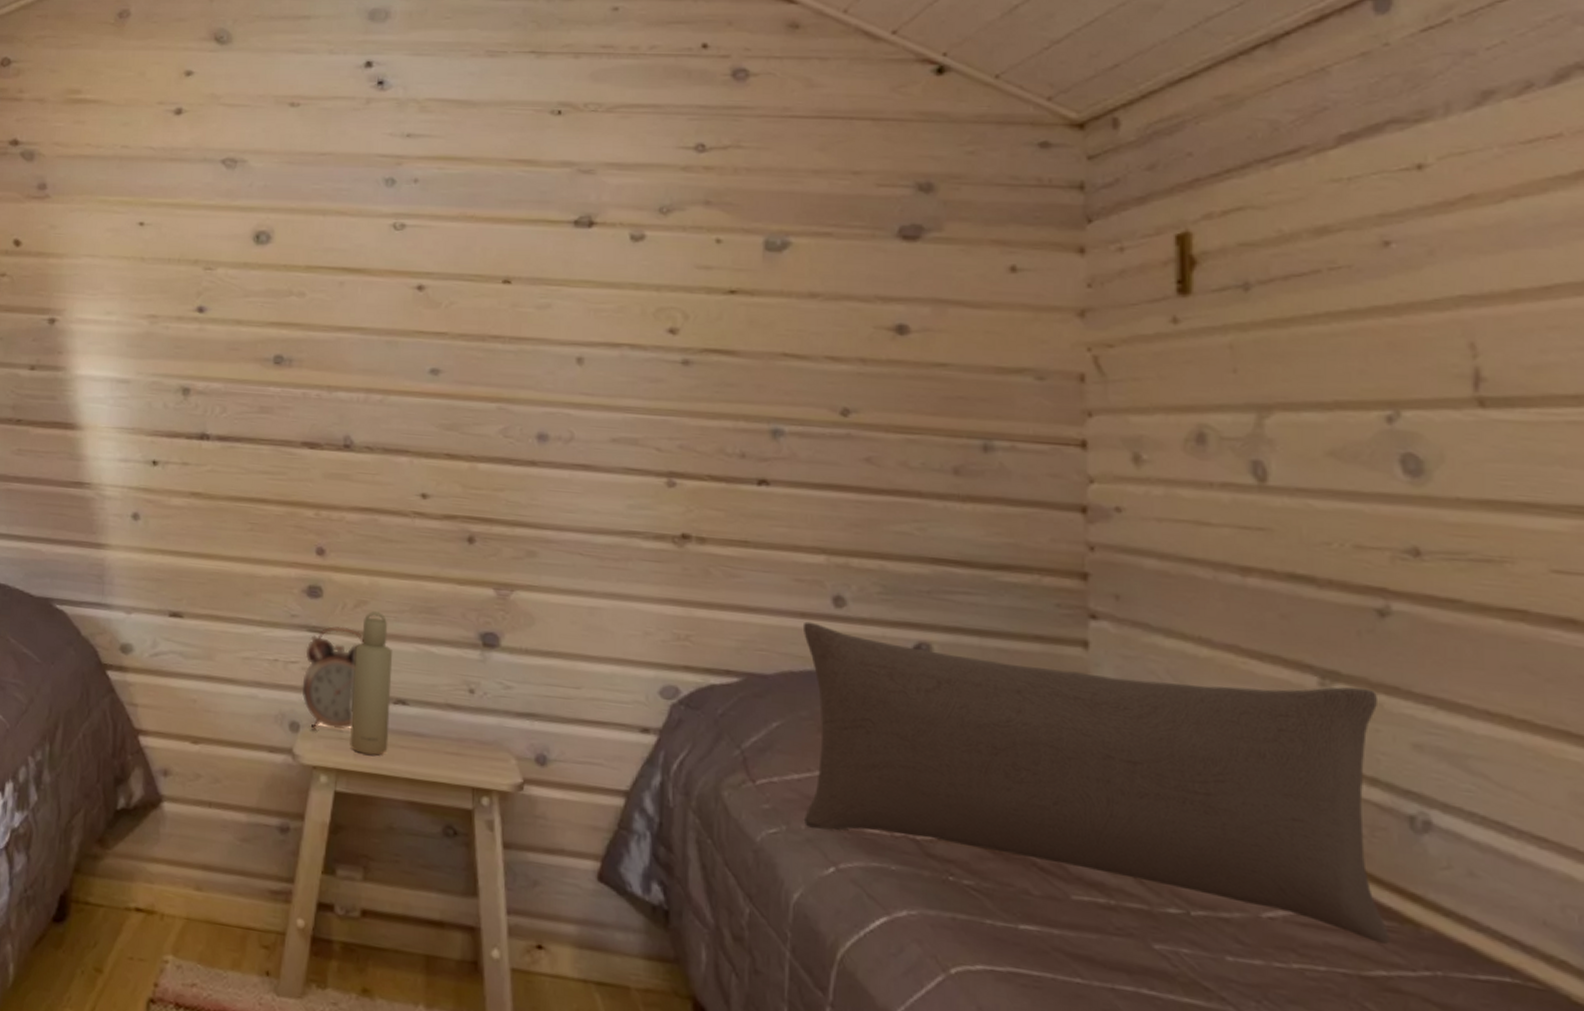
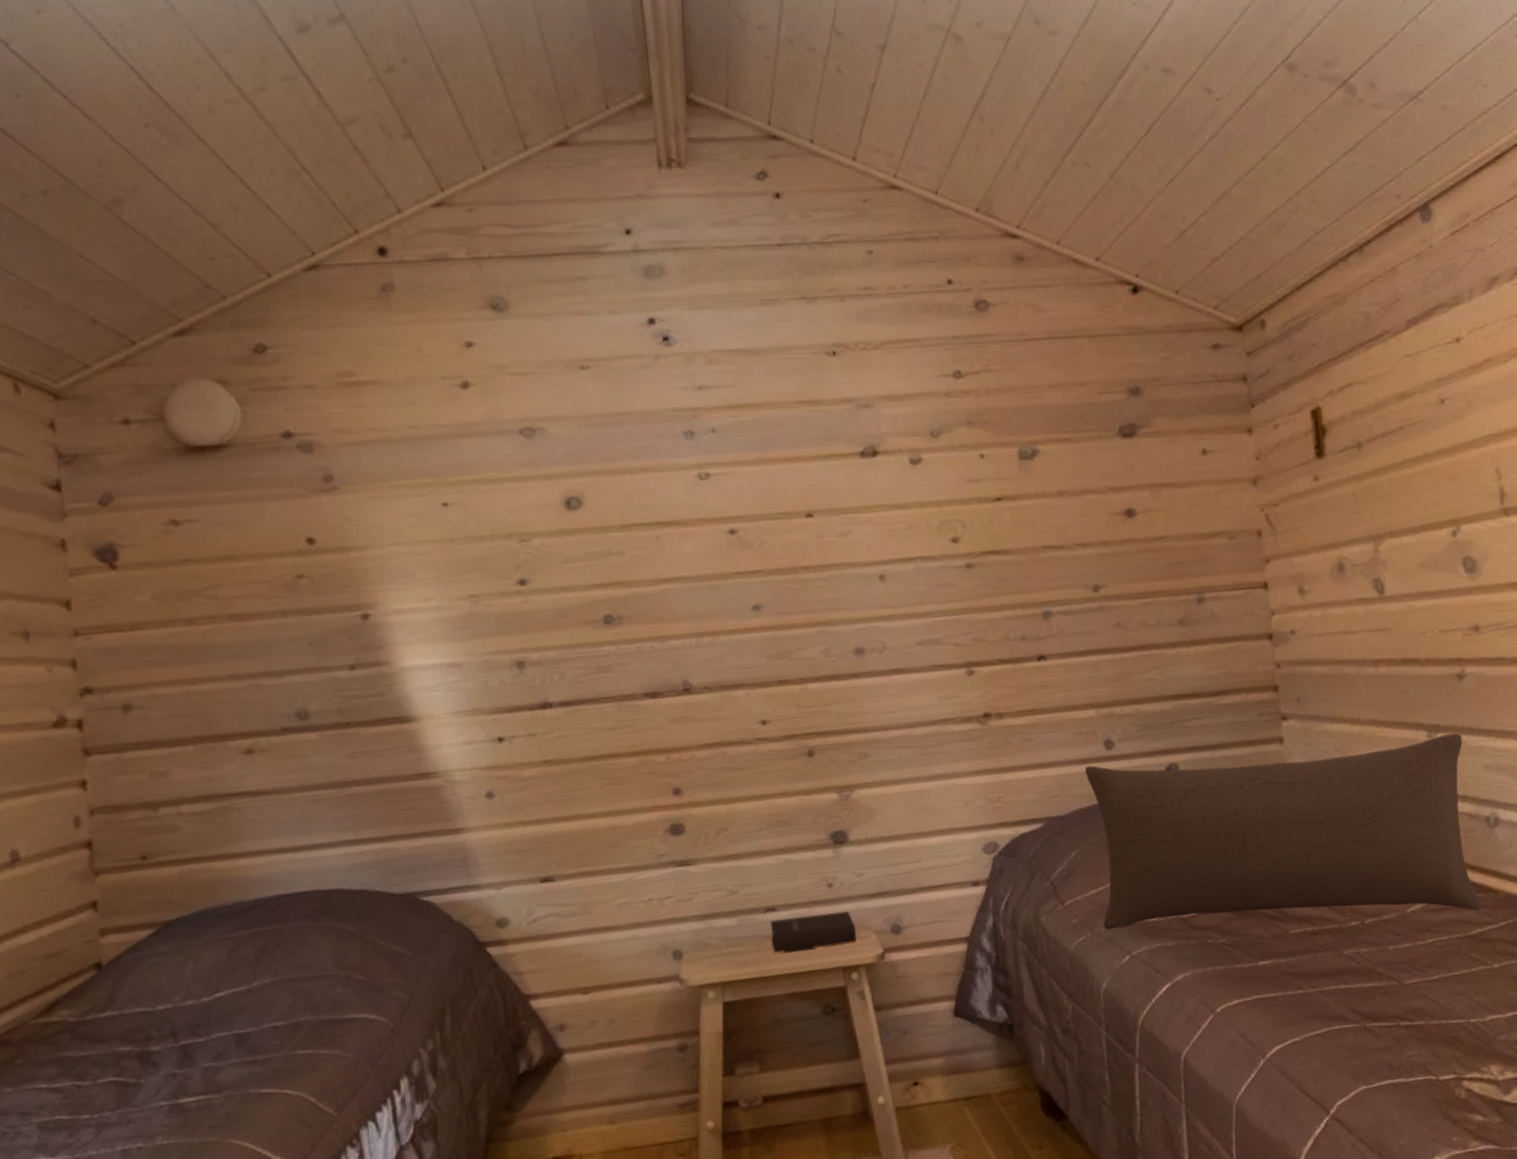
alarm clock: present [302,626,364,731] -> none [677,854,730,954]
bottle: present [350,611,393,756] -> none [722,835,765,963]
book: none [397,714,494,763] -> present [770,911,857,954]

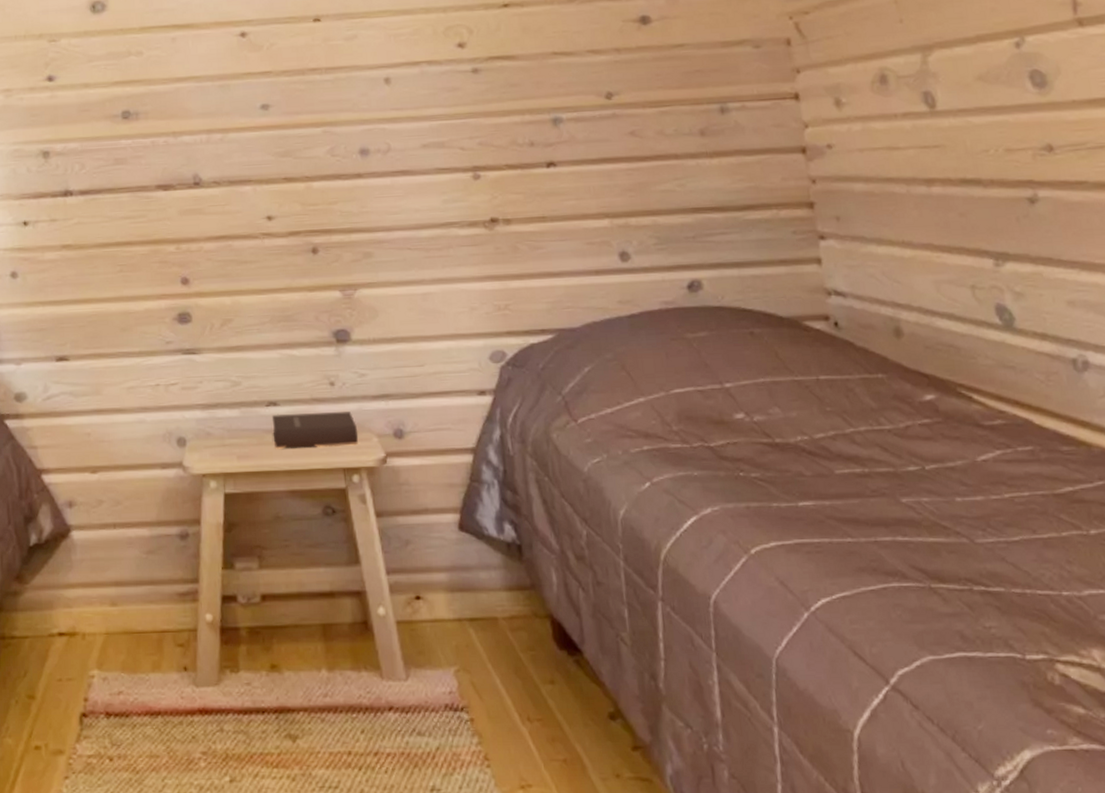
pillow: present [1084,733,1482,930] -> none [598,262,1071,465]

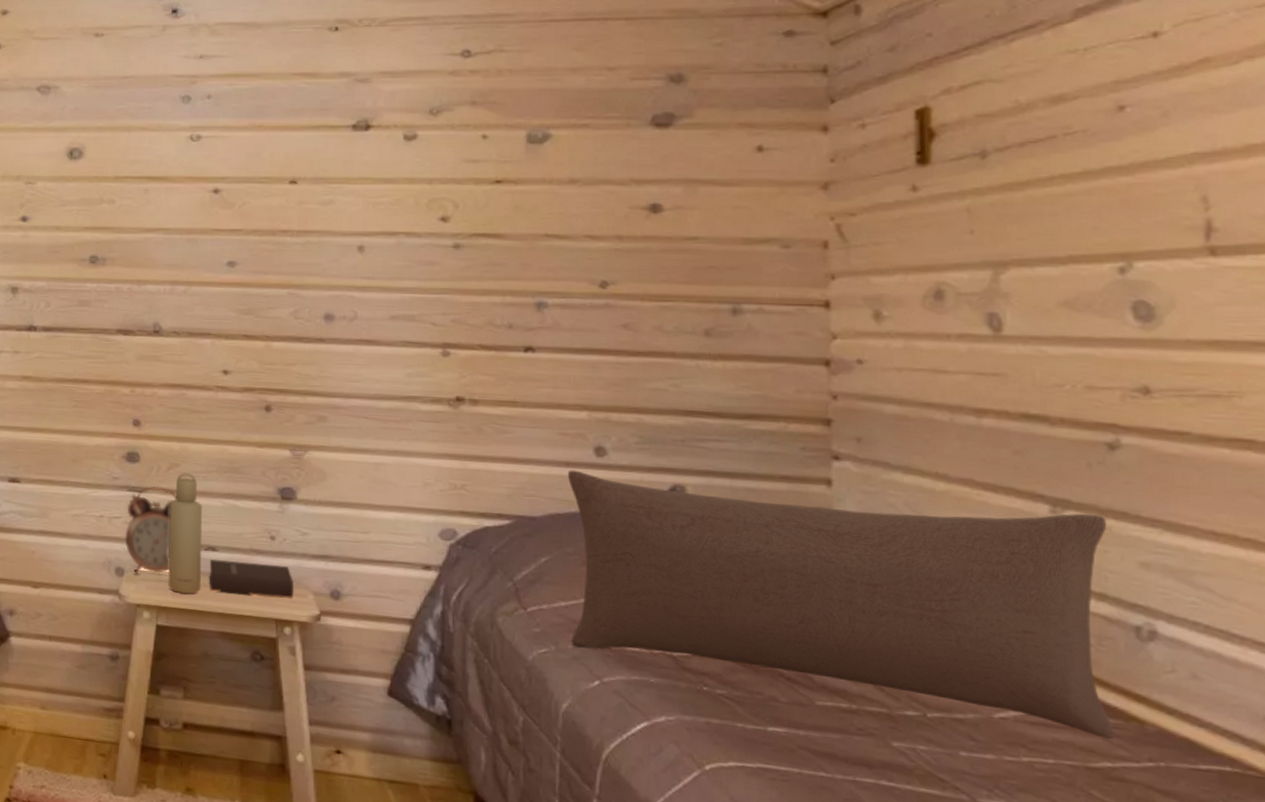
alarm clock: none [183,345,233,442] -> present [125,485,177,574]
bottle: none [226,327,266,456] -> present [168,472,203,594]
pillow: none [598,262,1071,465] -> present [567,470,1115,739]

